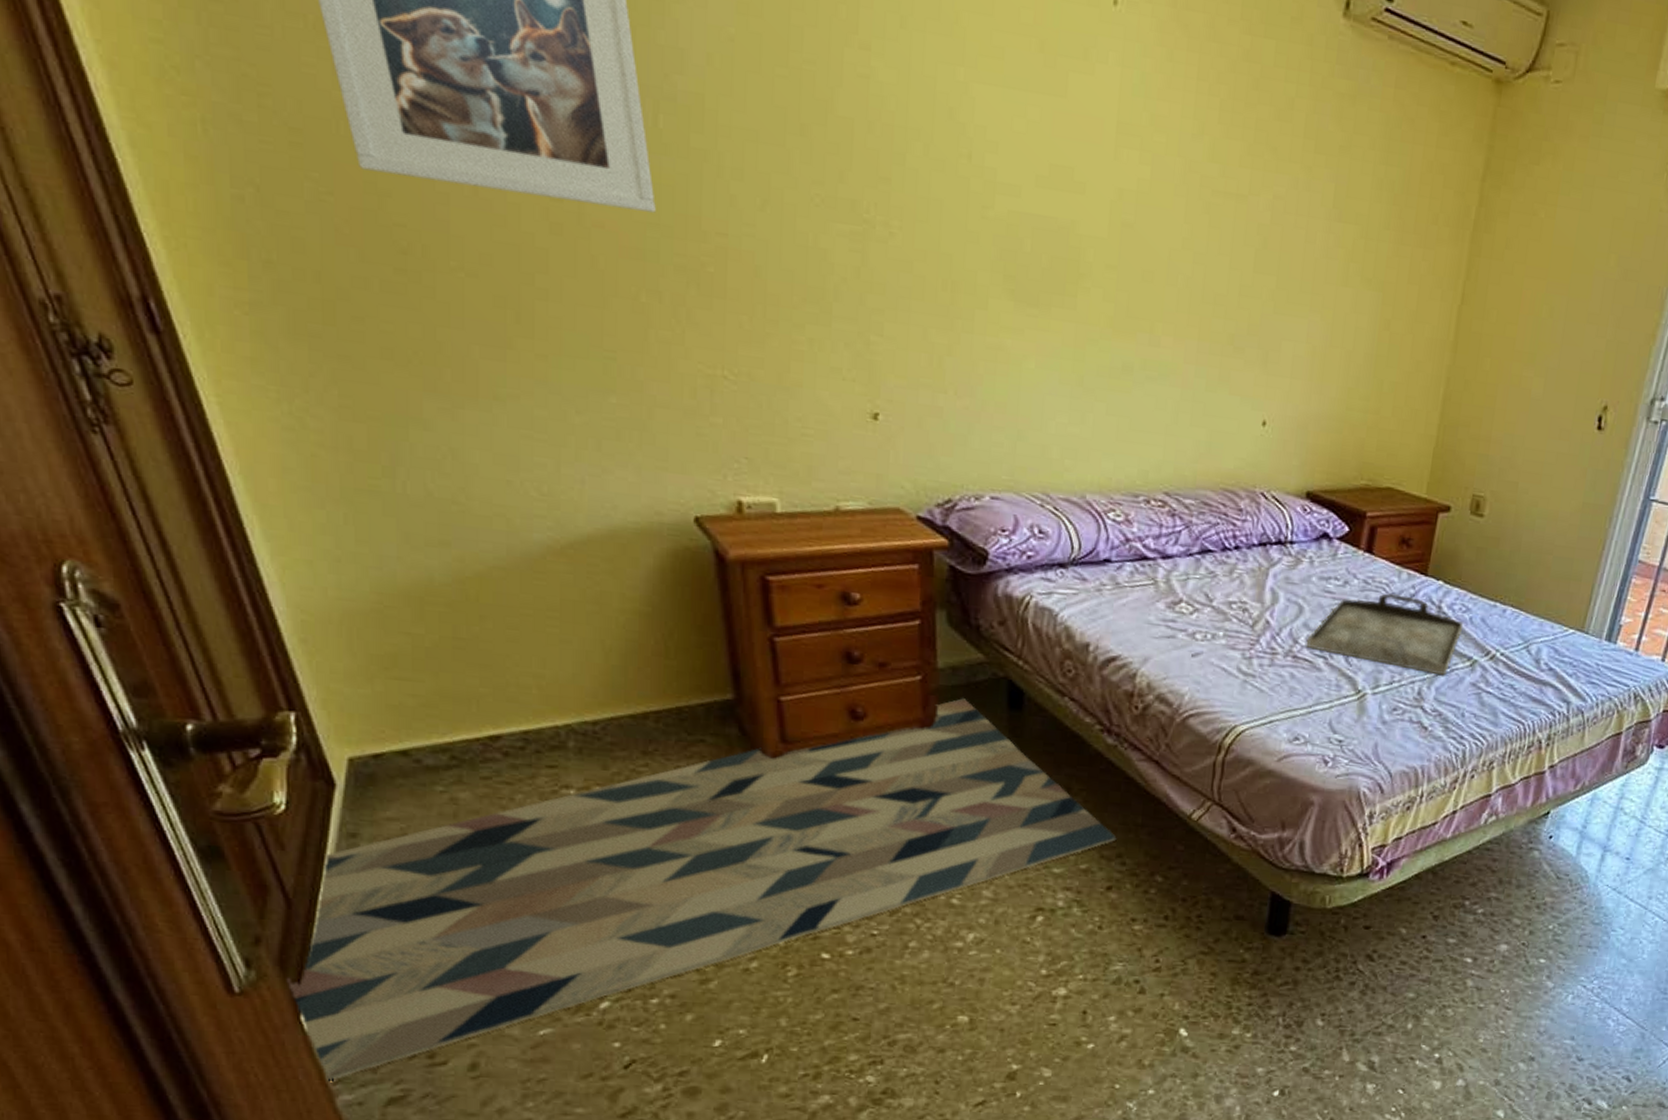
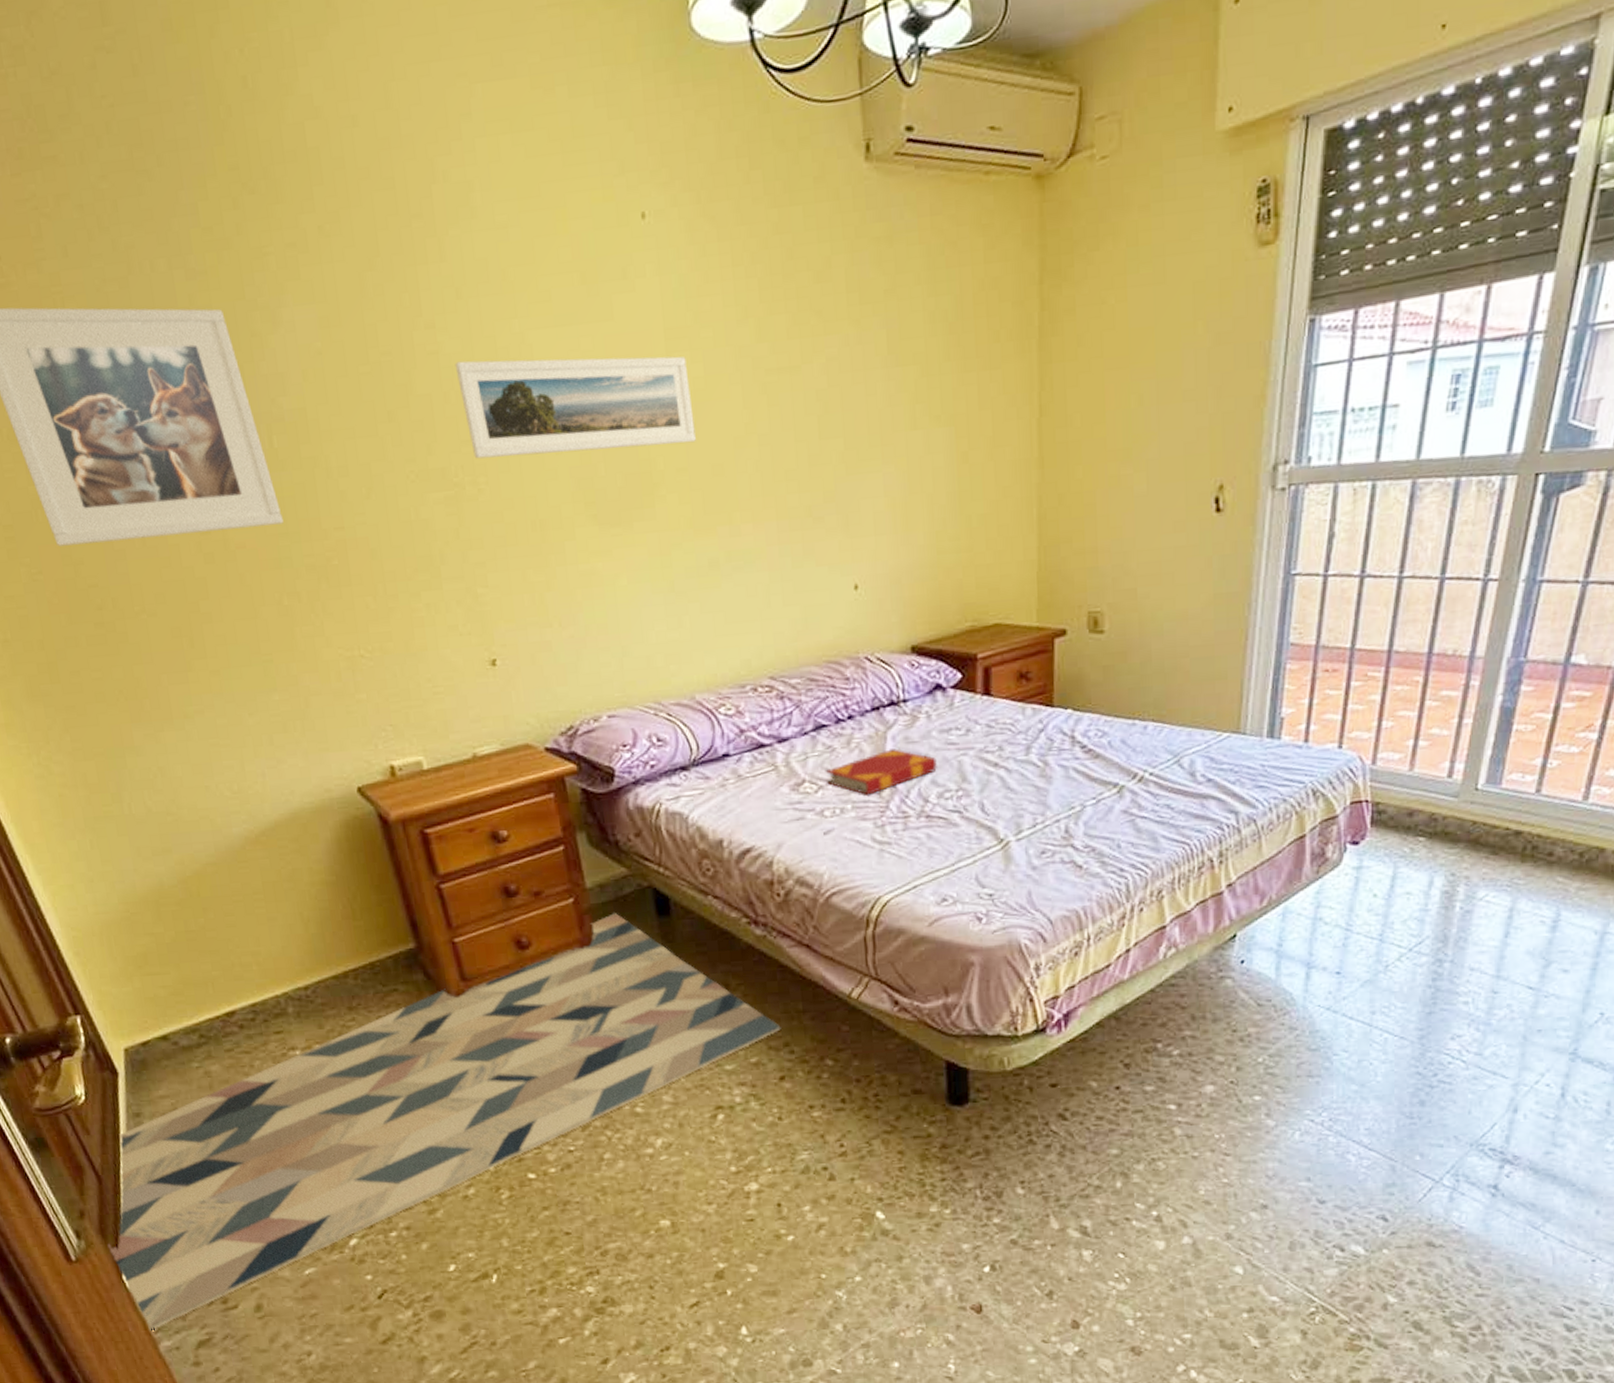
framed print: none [886,93,1135,243] -> present [455,356,696,459]
hardback book: none [1203,585,1312,626] -> present [826,748,937,795]
serving tray: present [1307,593,1464,676] -> none [938,731,1103,809]

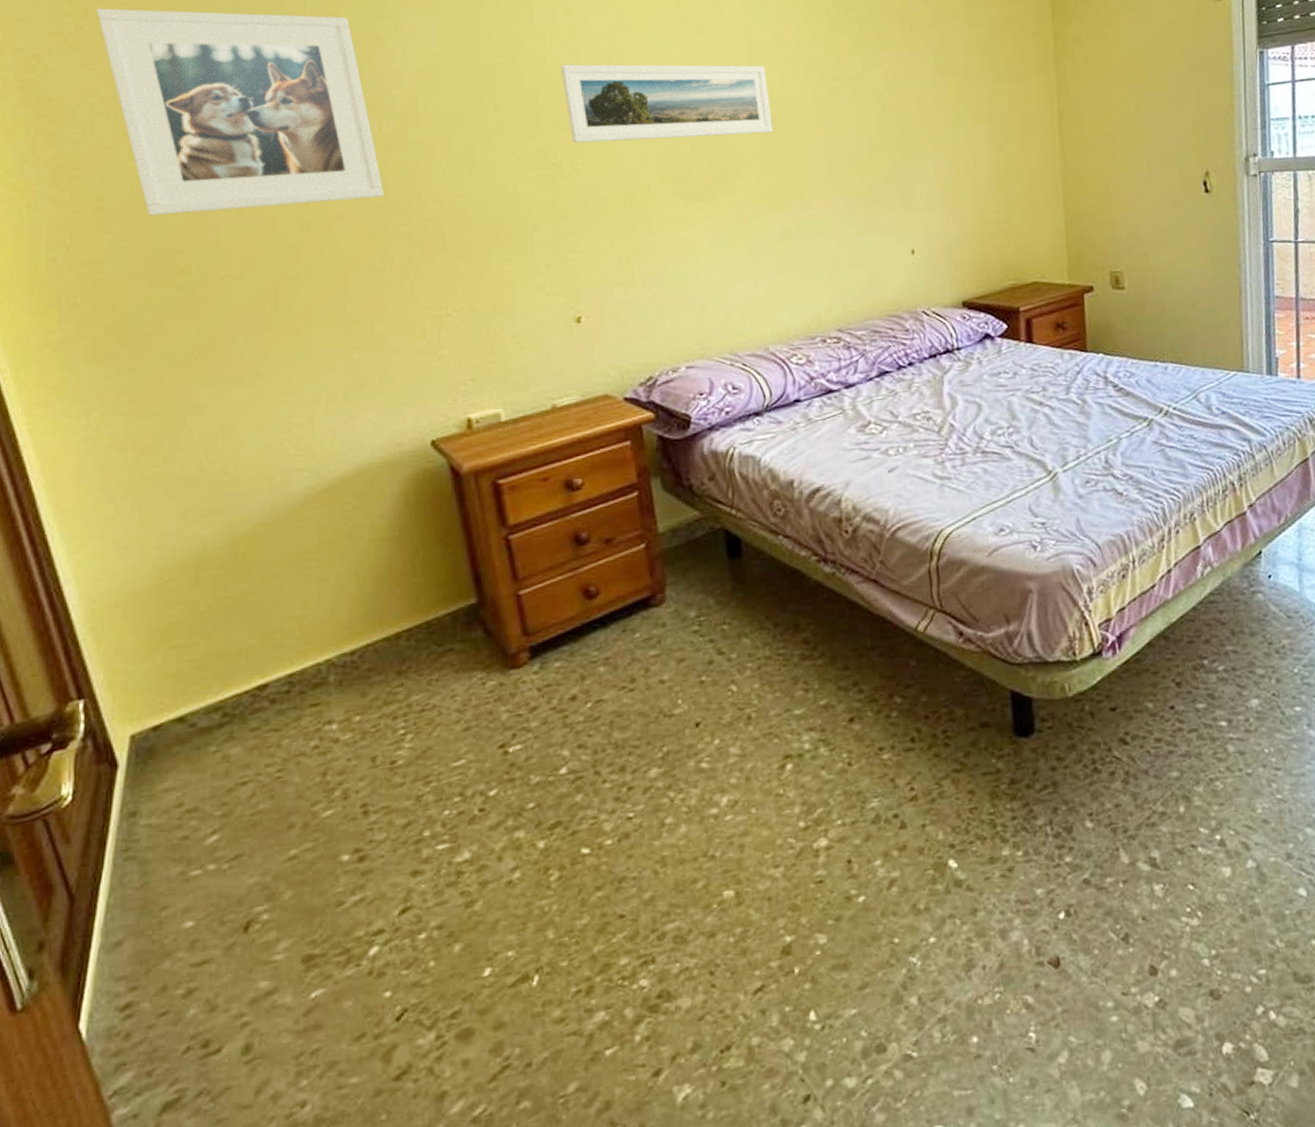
rug: present [107,913,781,1330] -> none [67,557,850,1095]
hardback book: present [826,748,937,795] -> none [890,391,989,434]

